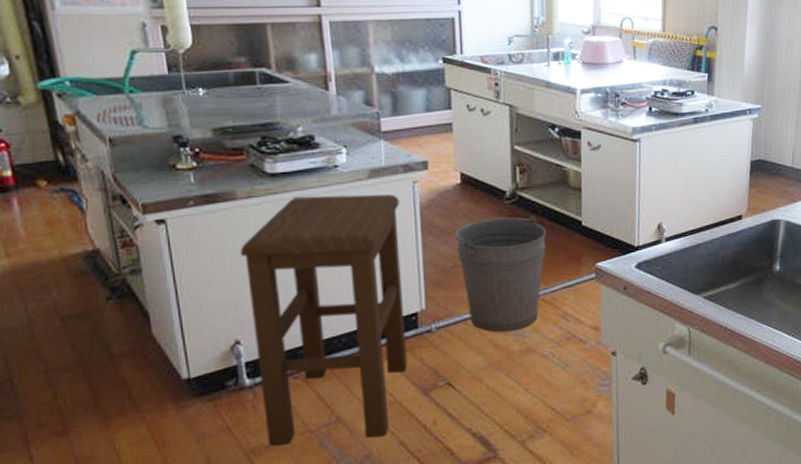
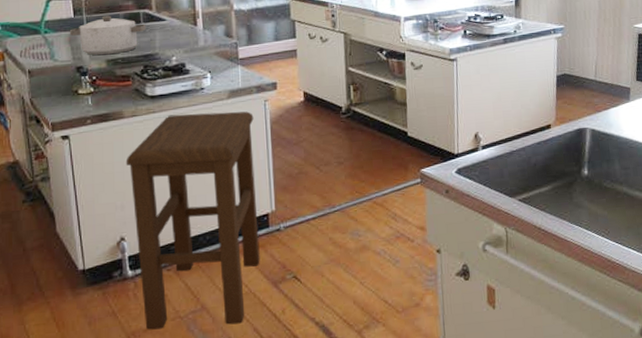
cooking pot: none [162,73,264,123] -> present [69,15,146,56]
bucket: present [455,215,547,333] -> none [299,128,377,232]

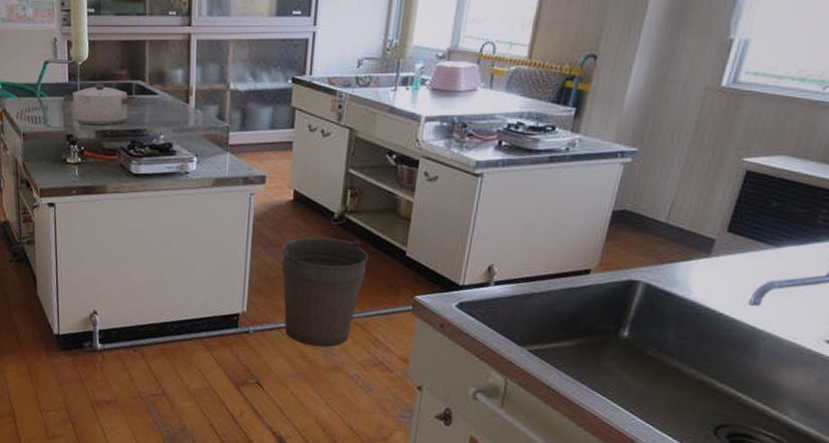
stool: present [125,111,260,330] -> none [104,196,237,416]
bucket: none [299,128,377,232] -> present [281,237,369,347]

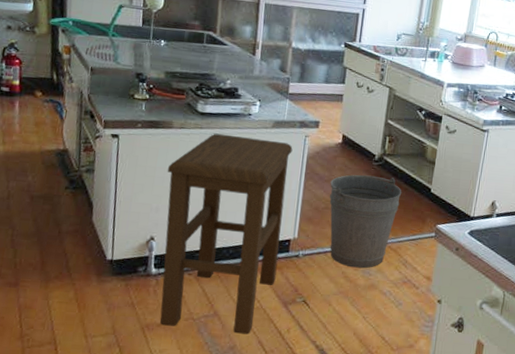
cooking pot: present [63,83,137,126] -> none [135,30,208,68]
stool: none [104,196,237,416] -> present [160,133,293,335]

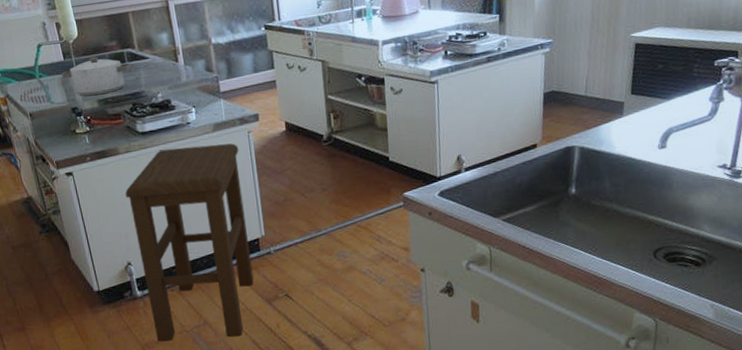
cooking pot: none [135,30,208,68] -> present [61,56,131,96]
bucket: present [329,174,402,268] -> none [284,154,360,254]

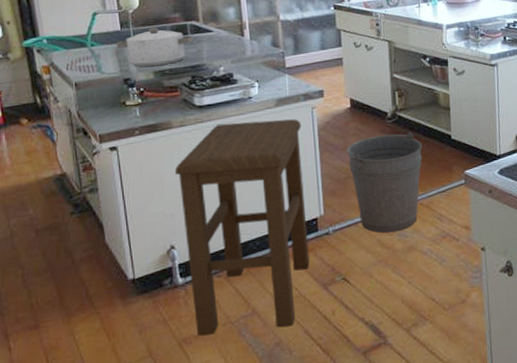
bucket: none [284,154,360,254] -> present [347,132,422,233]

